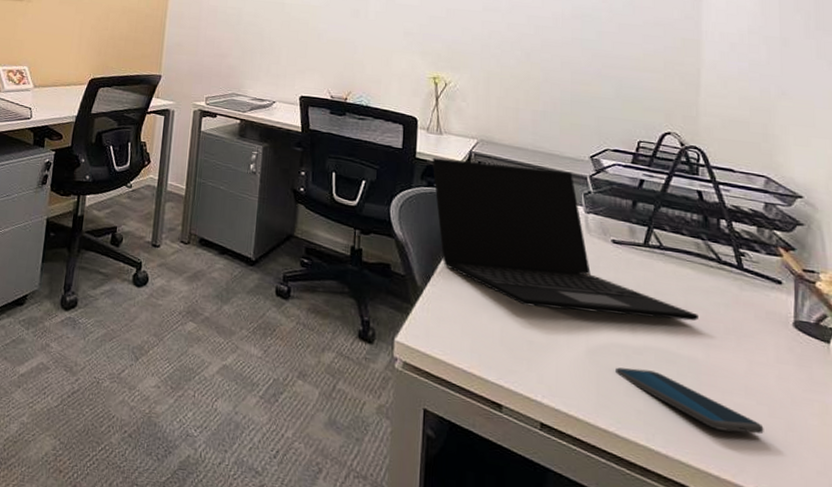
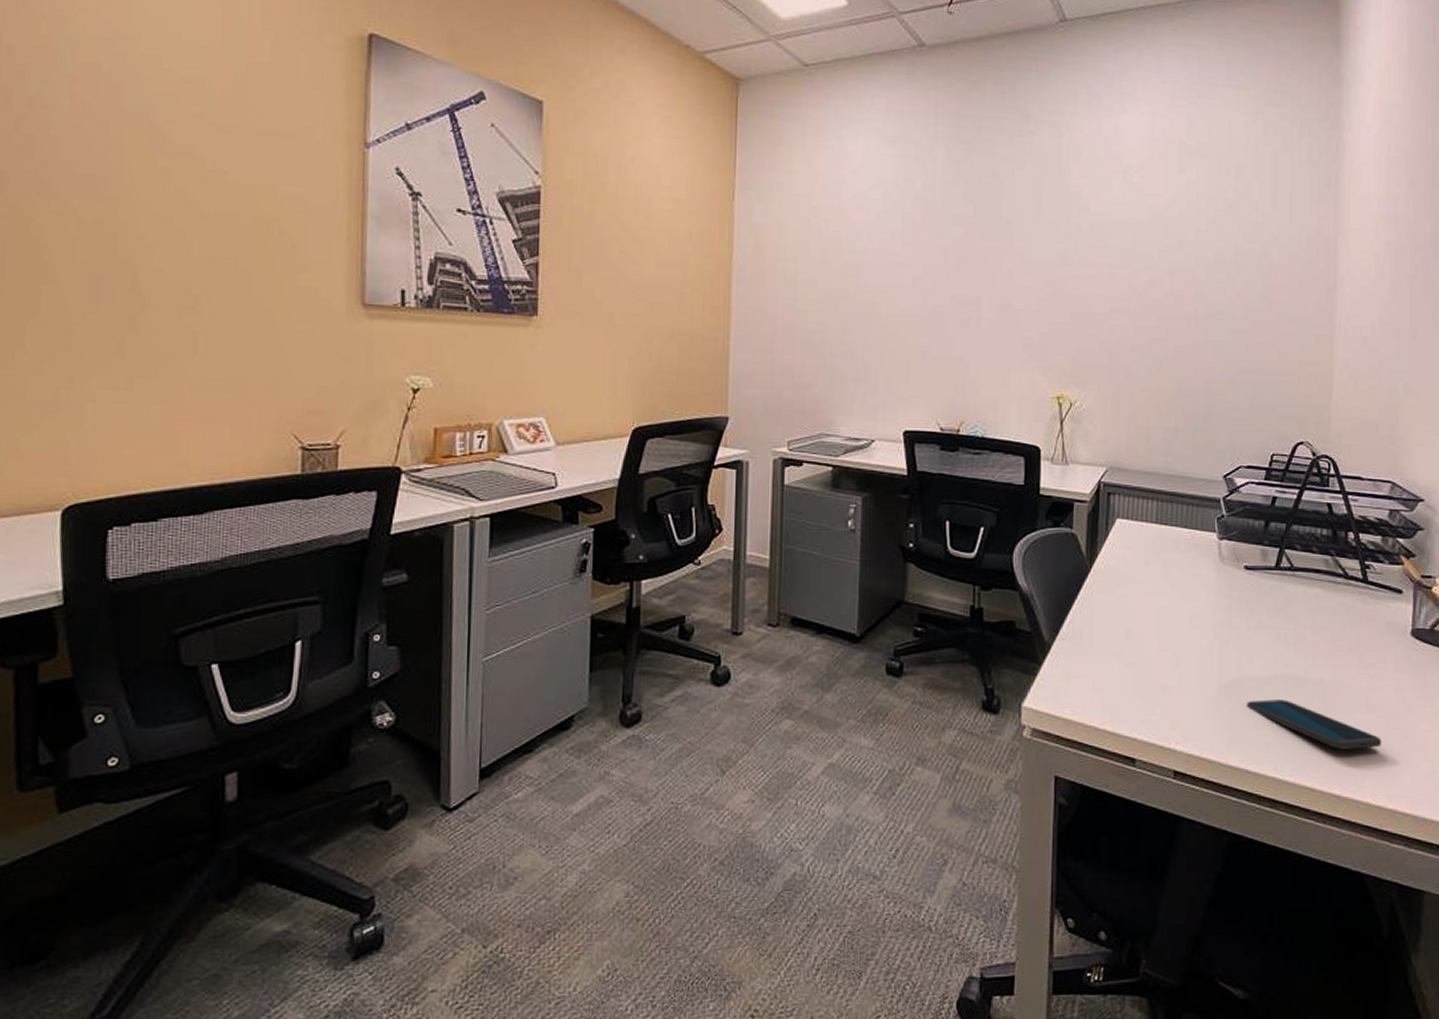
laptop: present [432,158,698,322] -> none [1057,493,1325,649]

